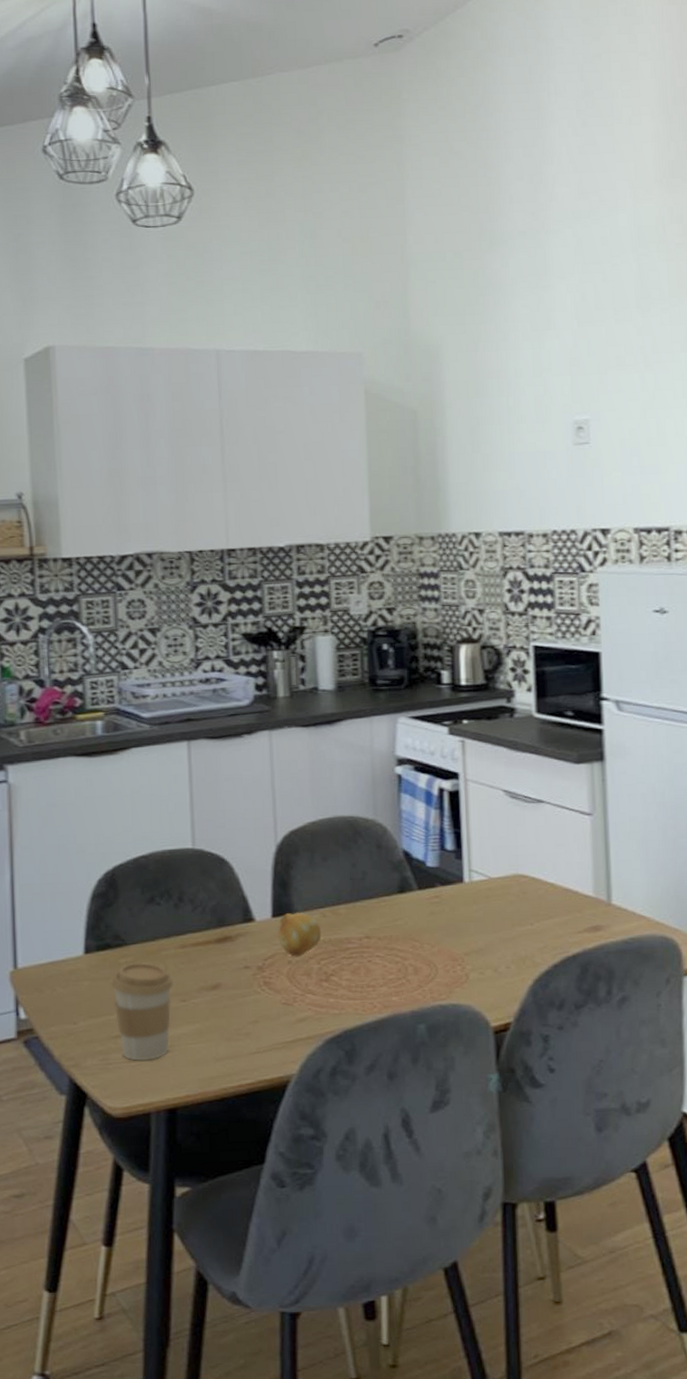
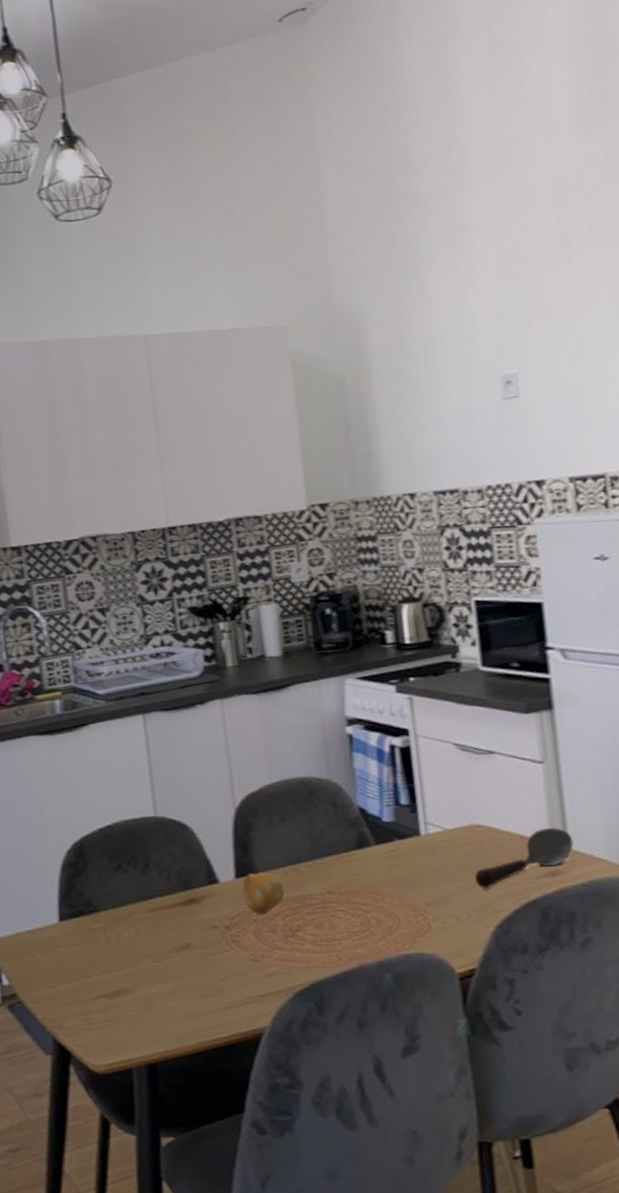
coffee cup: present [111,962,174,1061] -> none [86,927,146,1020]
spoon: none [515,881,617,941] -> present [474,827,574,889]

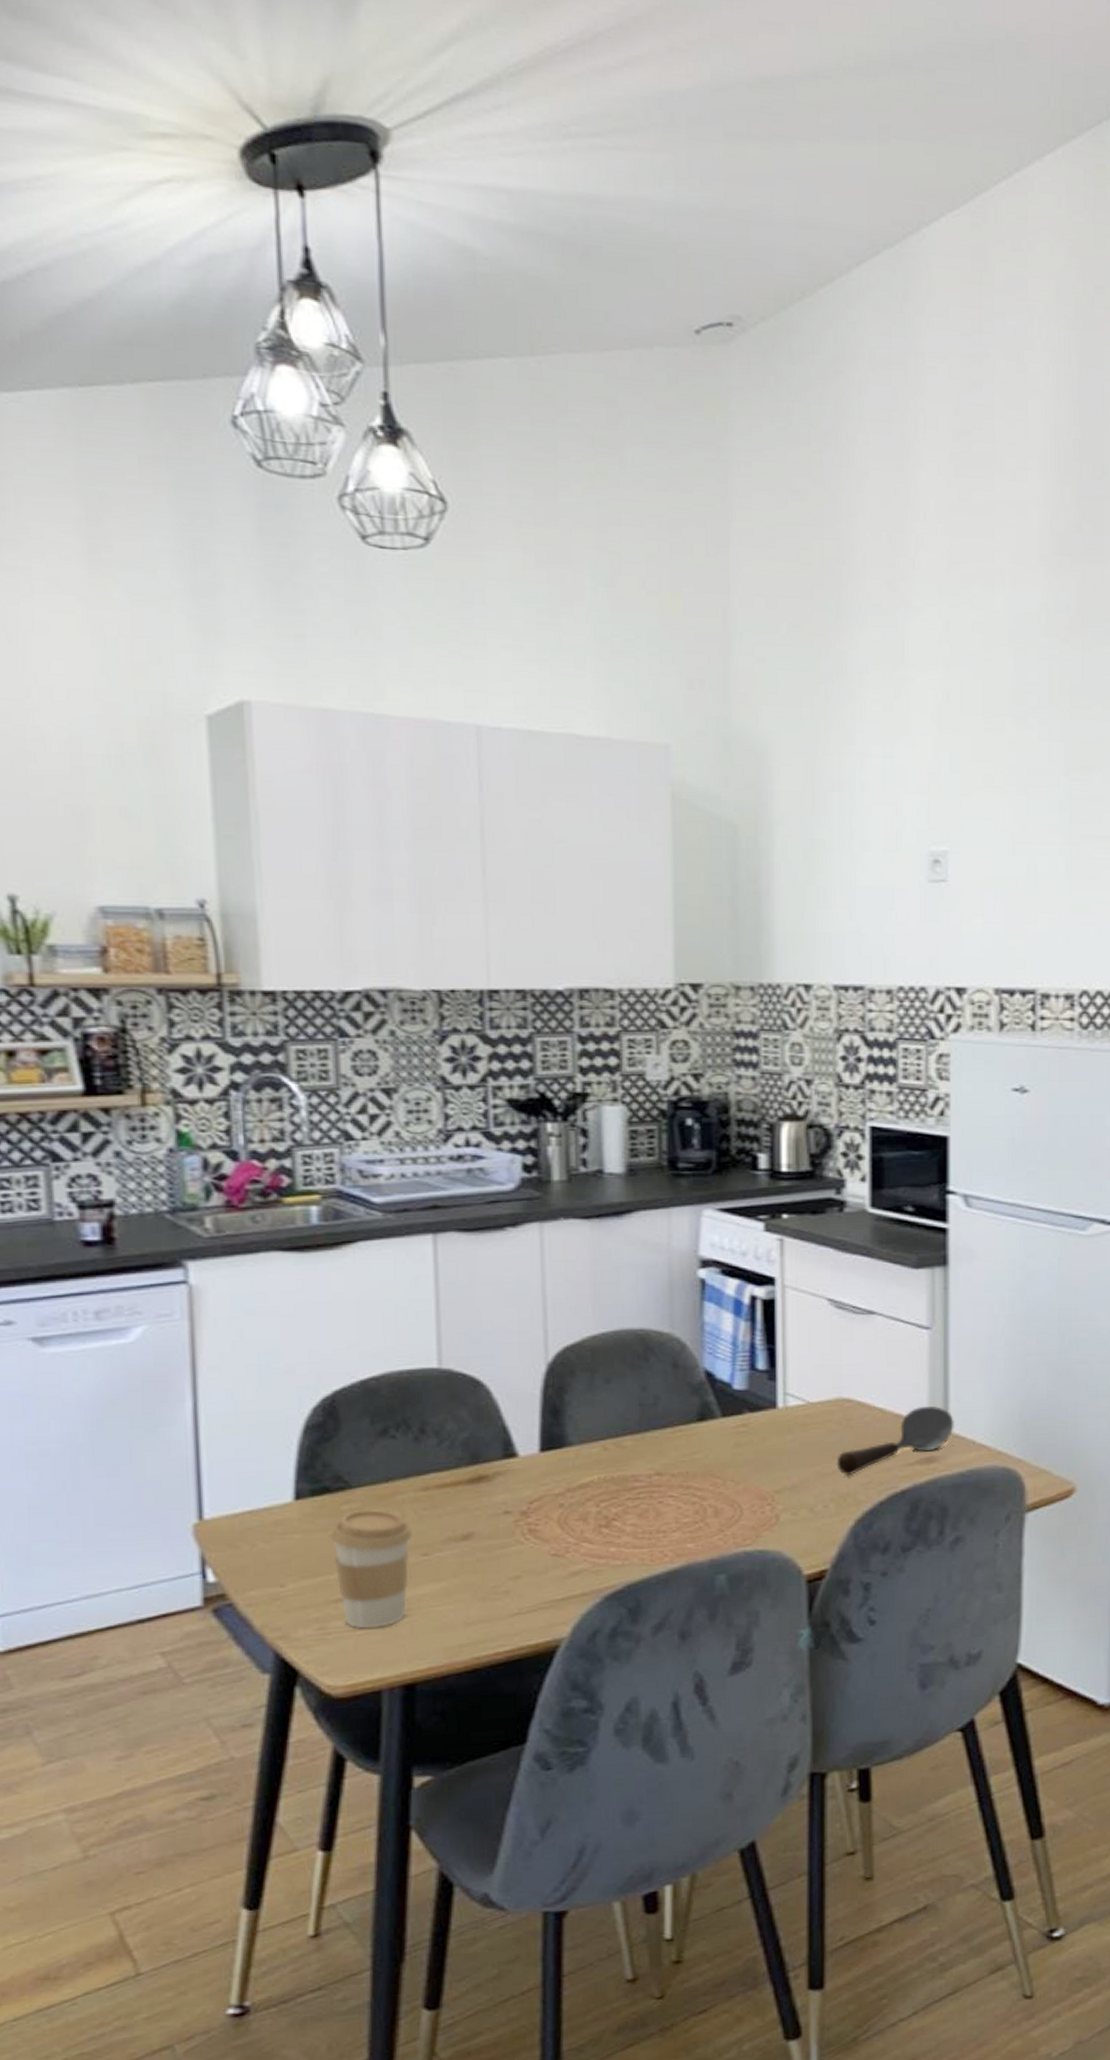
coffee cup: none [86,927,146,1020] -> present [330,1509,413,1629]
fruit: present [242,872,285,915] -> none [547,1445,602,1499]

